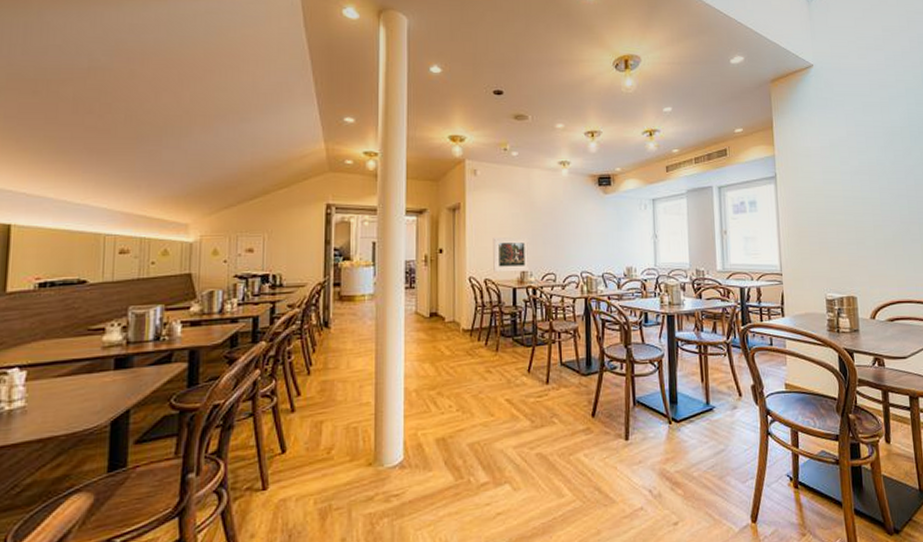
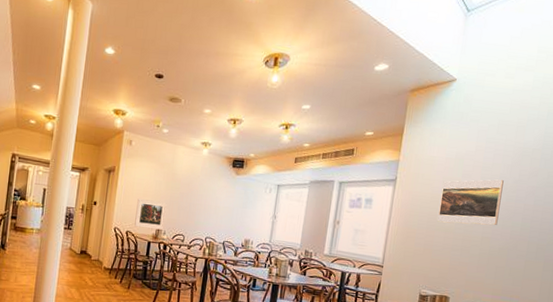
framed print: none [823,163,885,216] -> present [437,179,504,225]

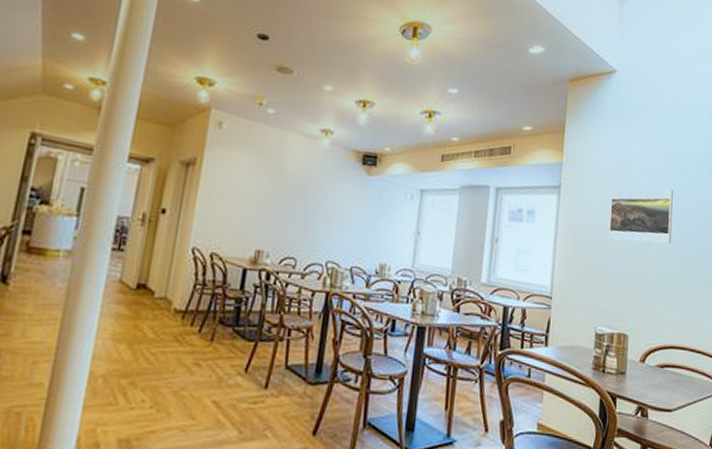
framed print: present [134,199,167,230] -> none [223,205,272,251]

